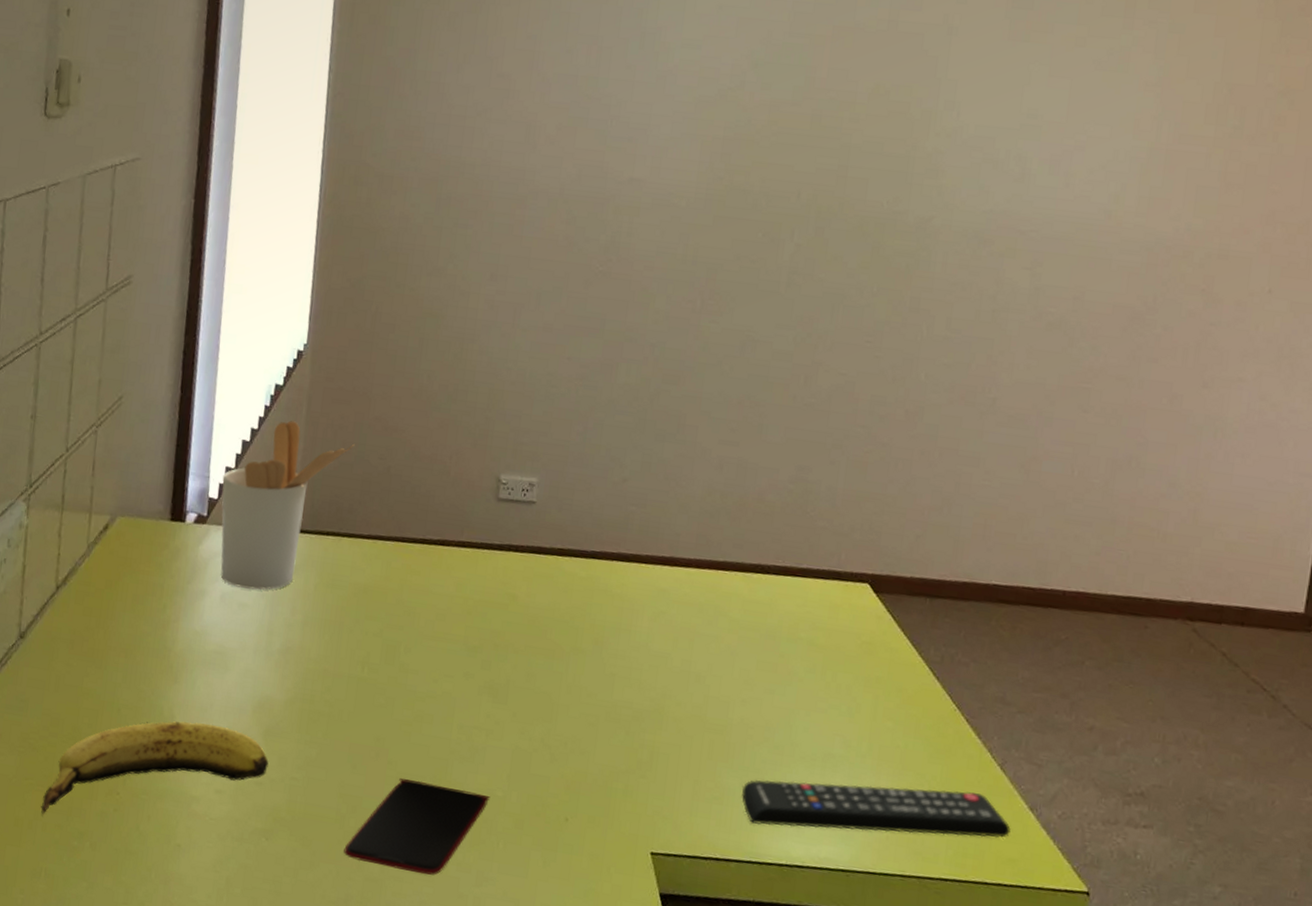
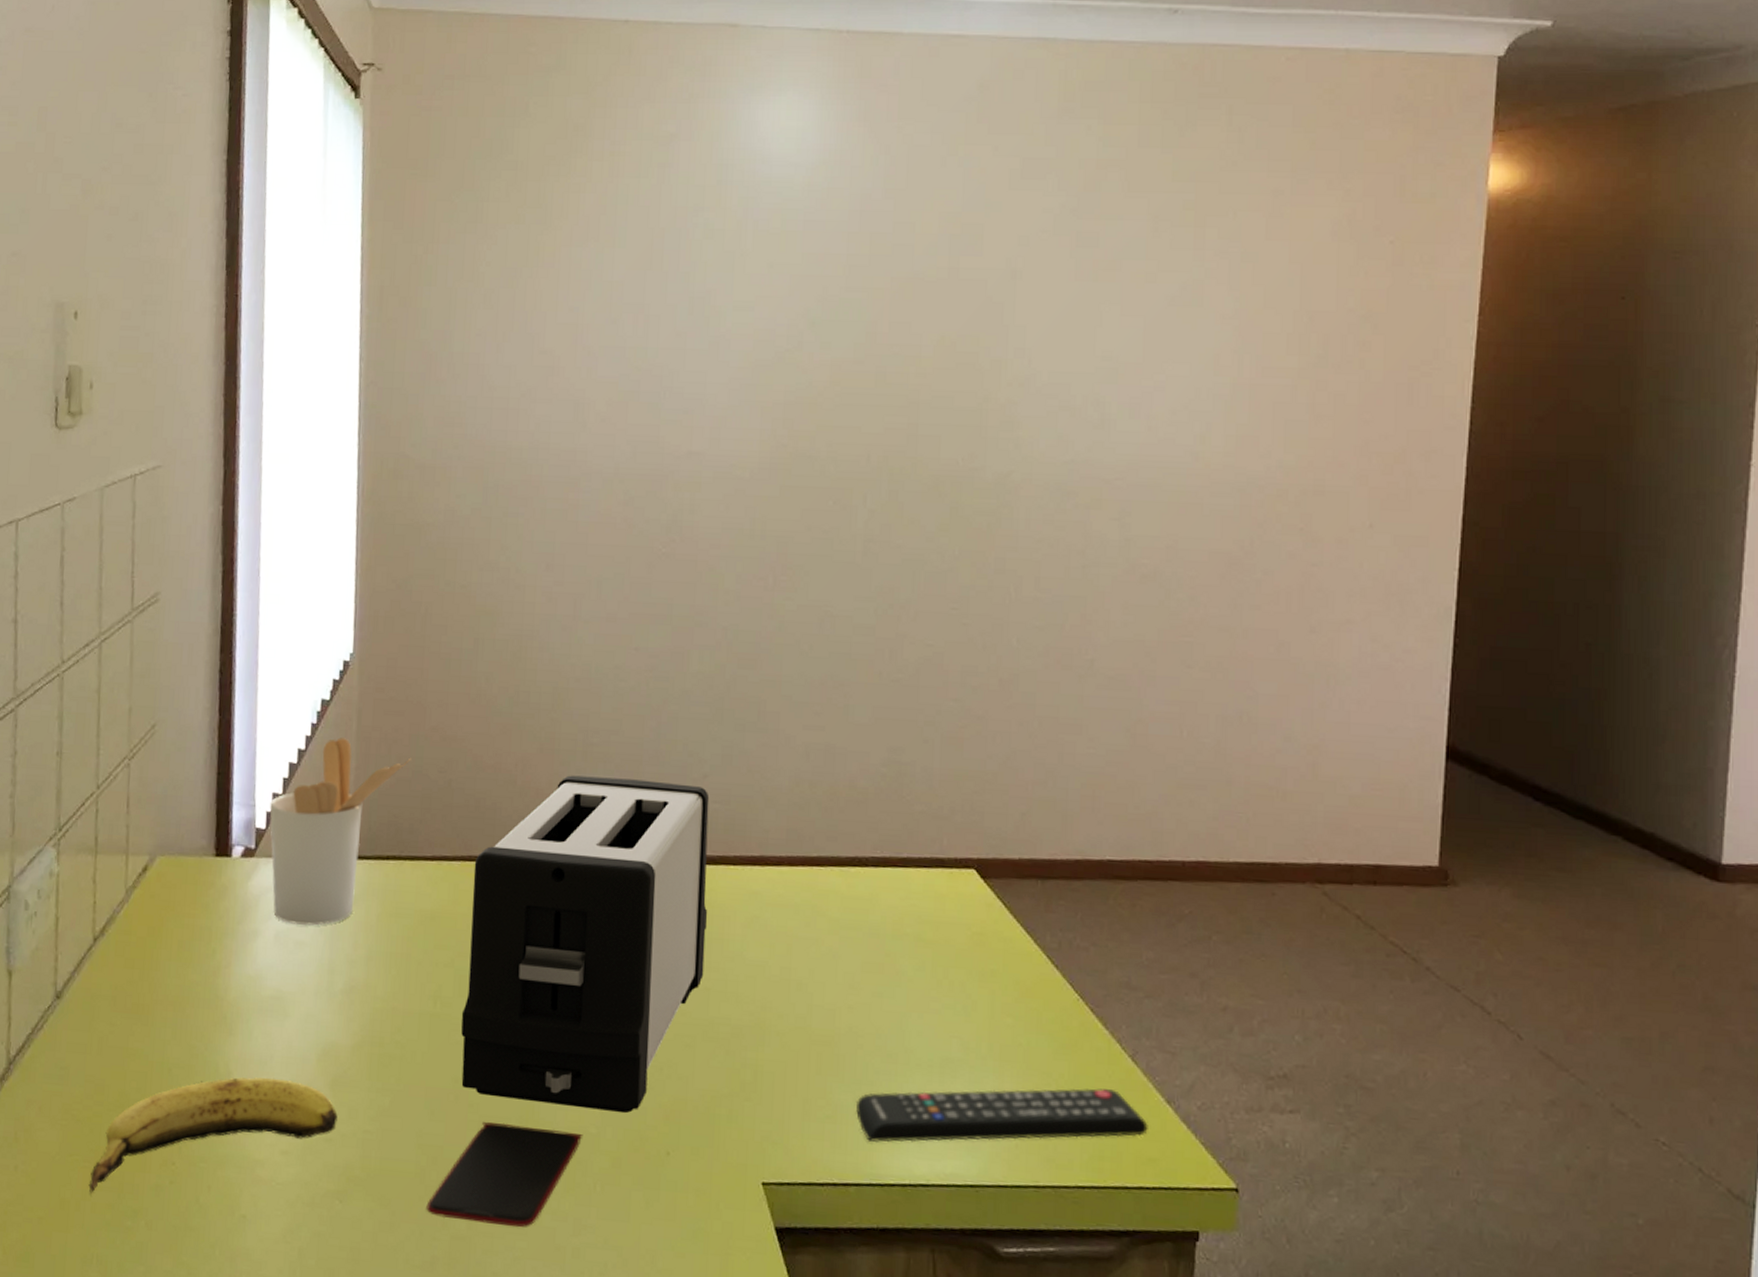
toaster: none [382,470,627,781] -> present [461,775,710,1114]

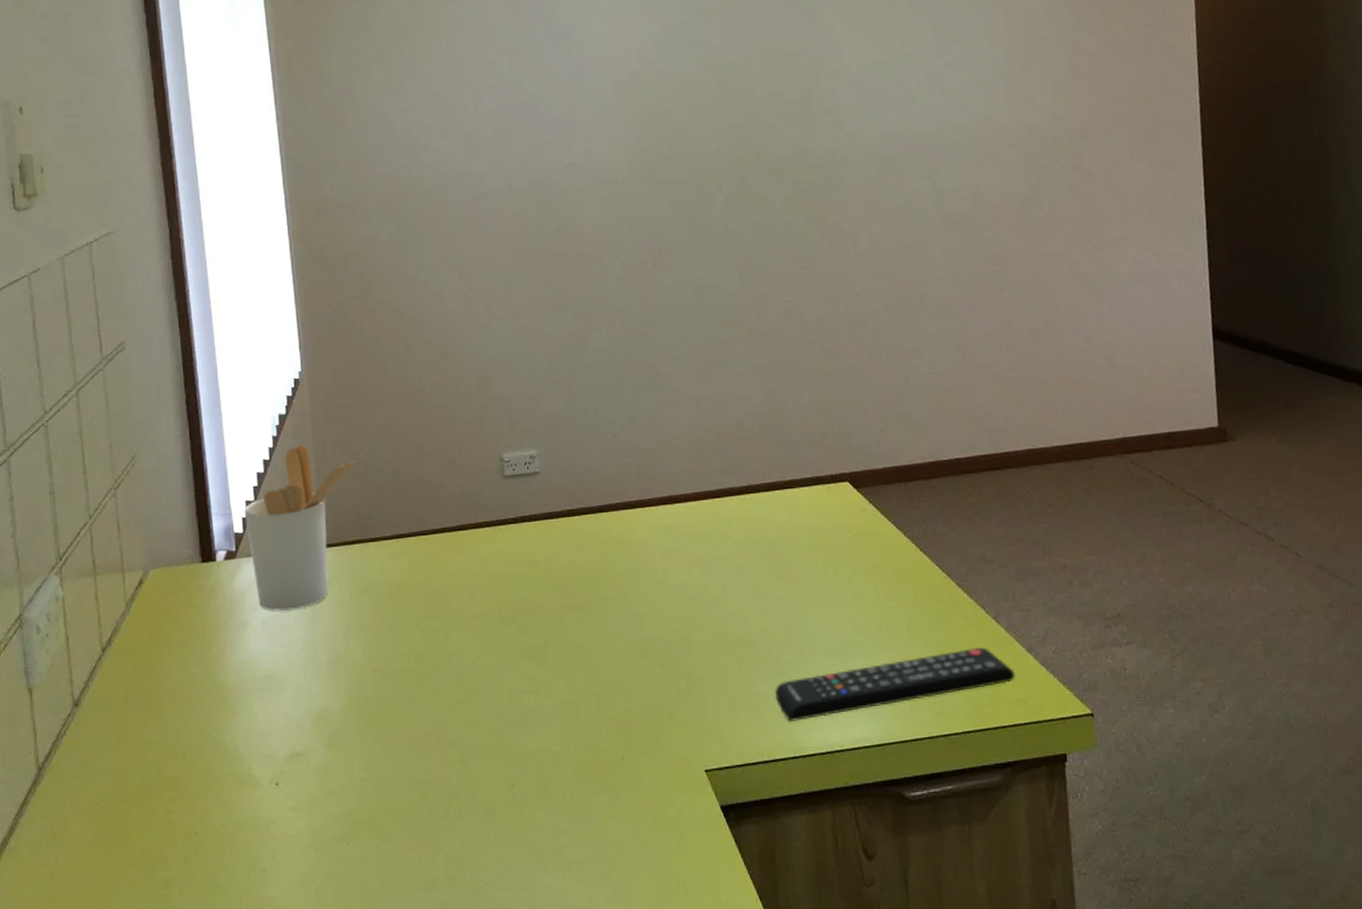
banana: present [88,1077,338,1195] -> none [123,746,336,873]
smartphone: present [426,1122,584,1228] -> none [422,752,550,843]
toaster: present [461,775,710,1114] -> none [428,444,635,733]

